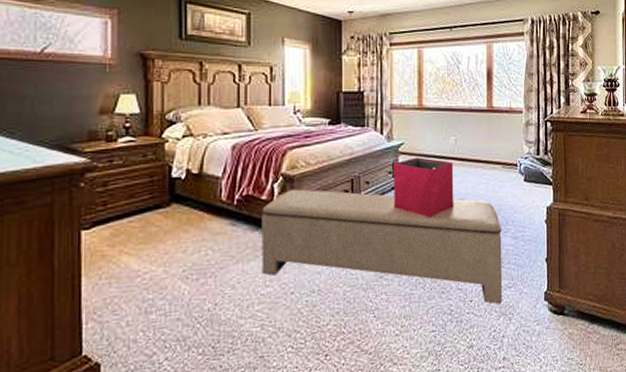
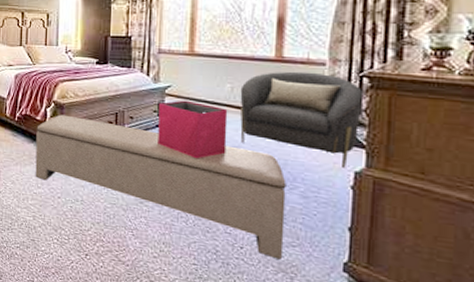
armchair: none [462,120,548,205] -> present [240,71,362,168]

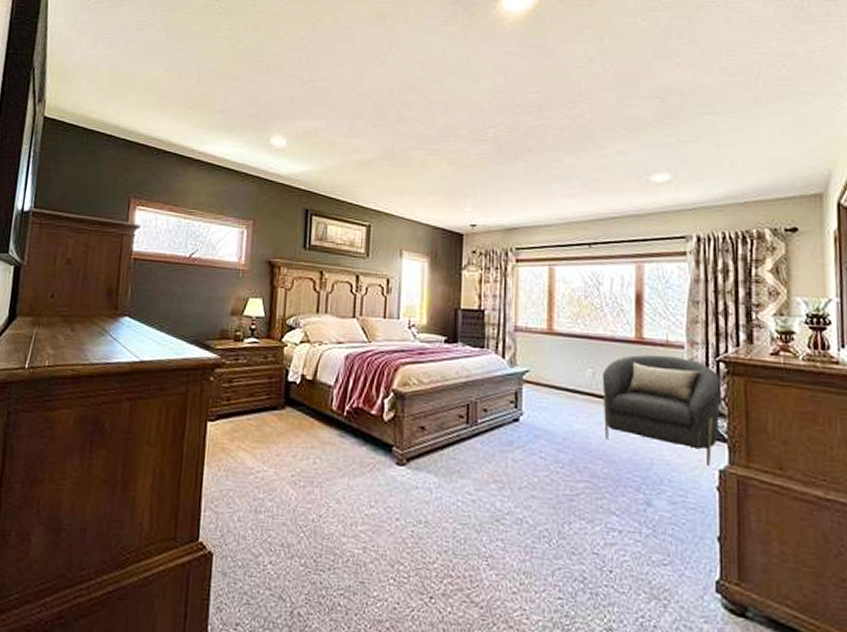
bench: present [35,114,286,260] -> none [367,407,655,583]
storage bin: present [158,100,228,159] -> none [515,388,590,461]

